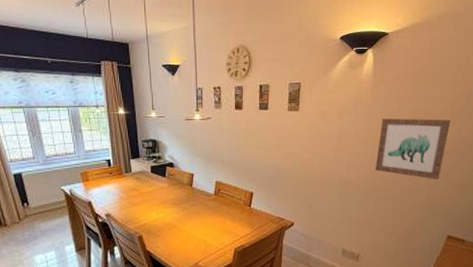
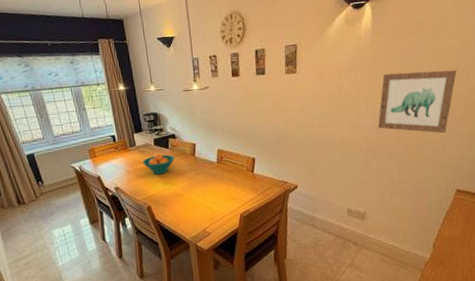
fruit bowl: none [137,181,171,203] -> present [142,153,175,175]

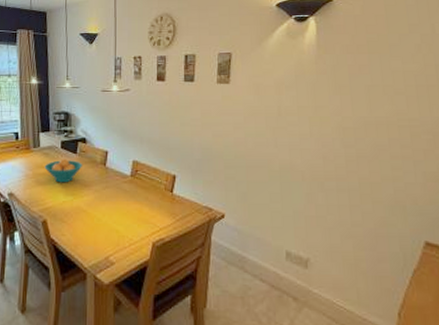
wall art: present [377,70,457,134] -> none [323,94,417,170]

